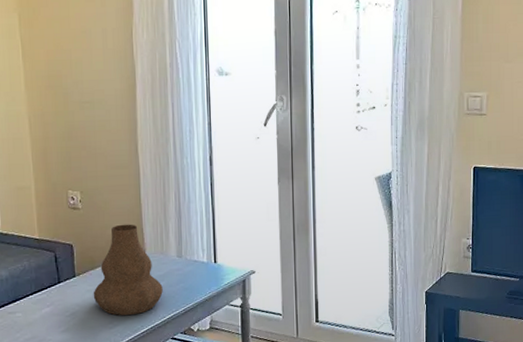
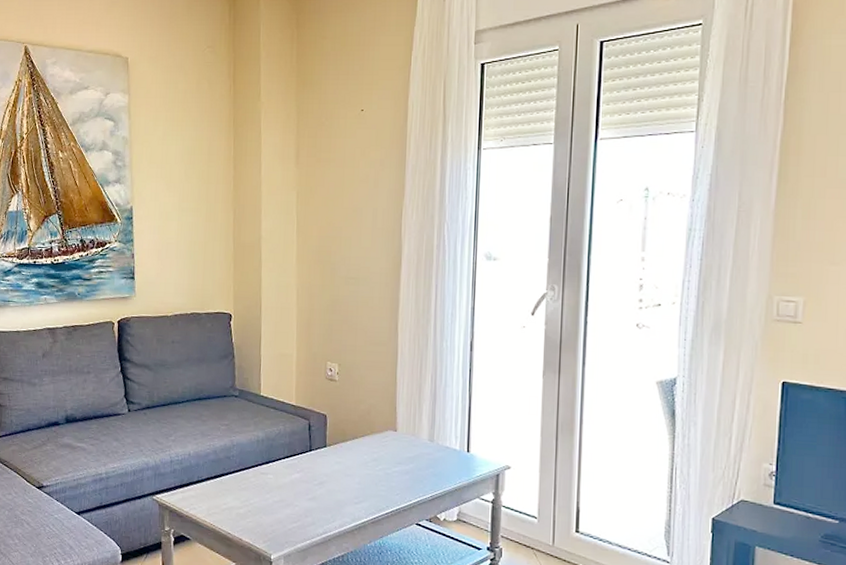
vase: present [93,224,163,316] -> none [341,400,411,494]

